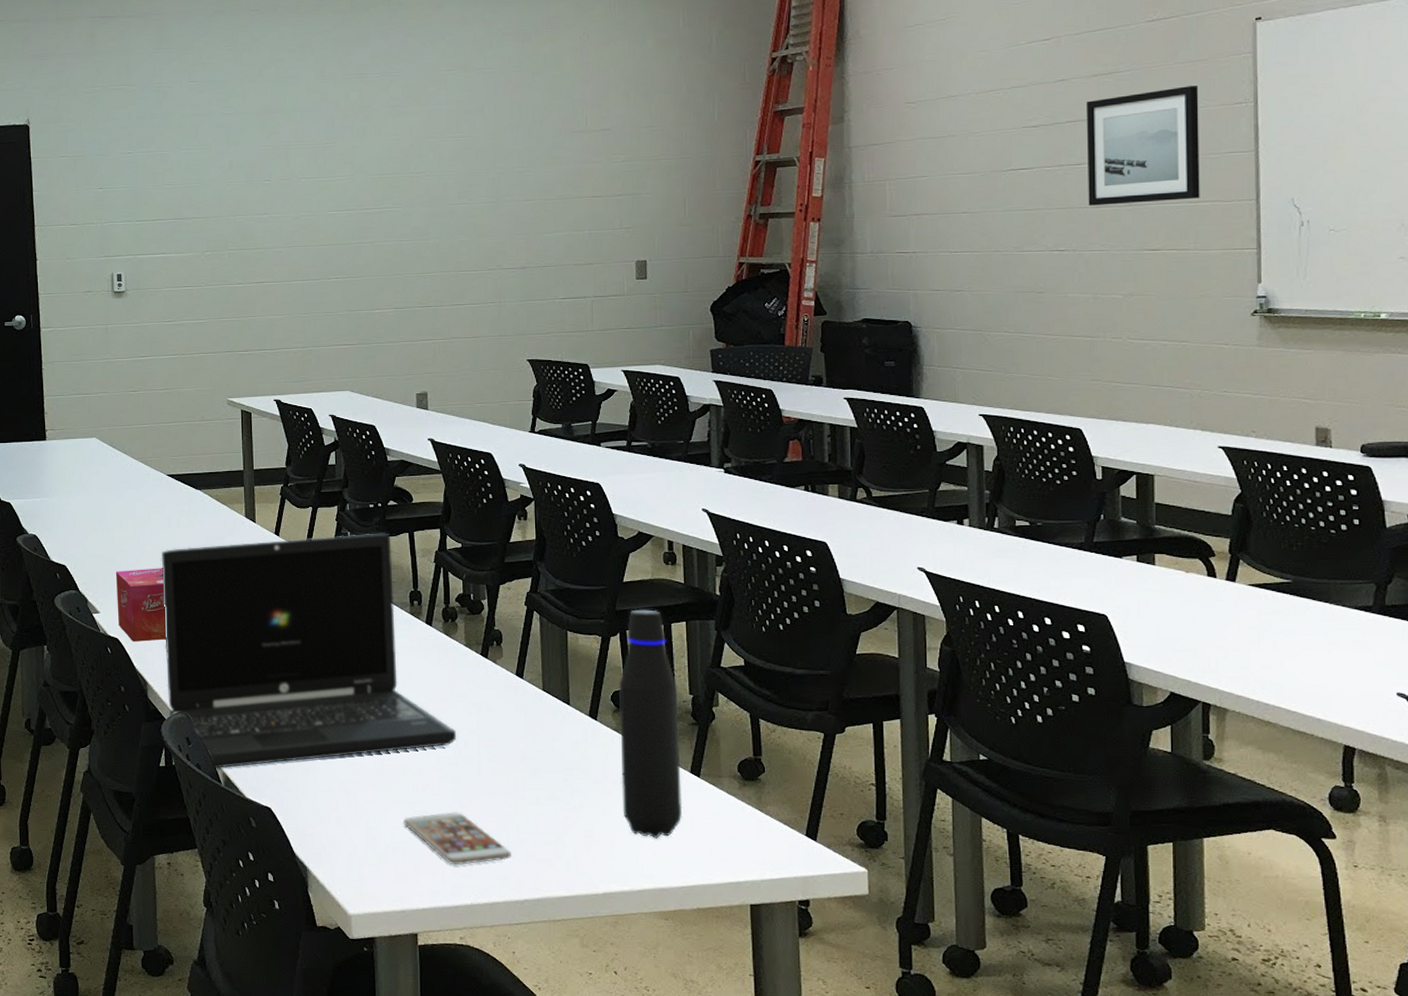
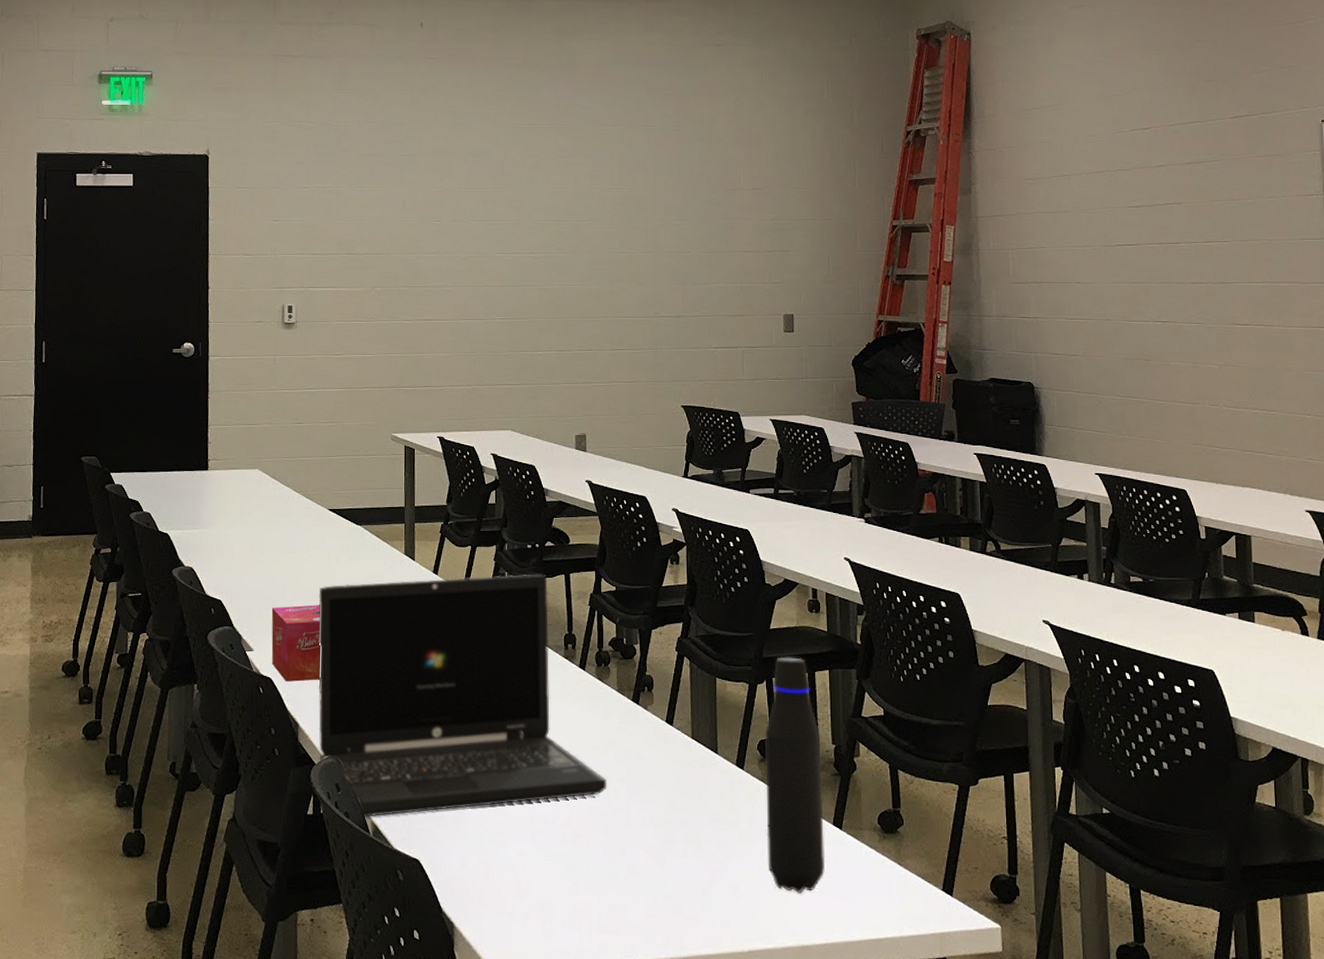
smartphone: present [403,812,511,865] -> none [552,864,658,921]
wall art: present [1086,86,1200,206] -> none [1181,177,1281,282]

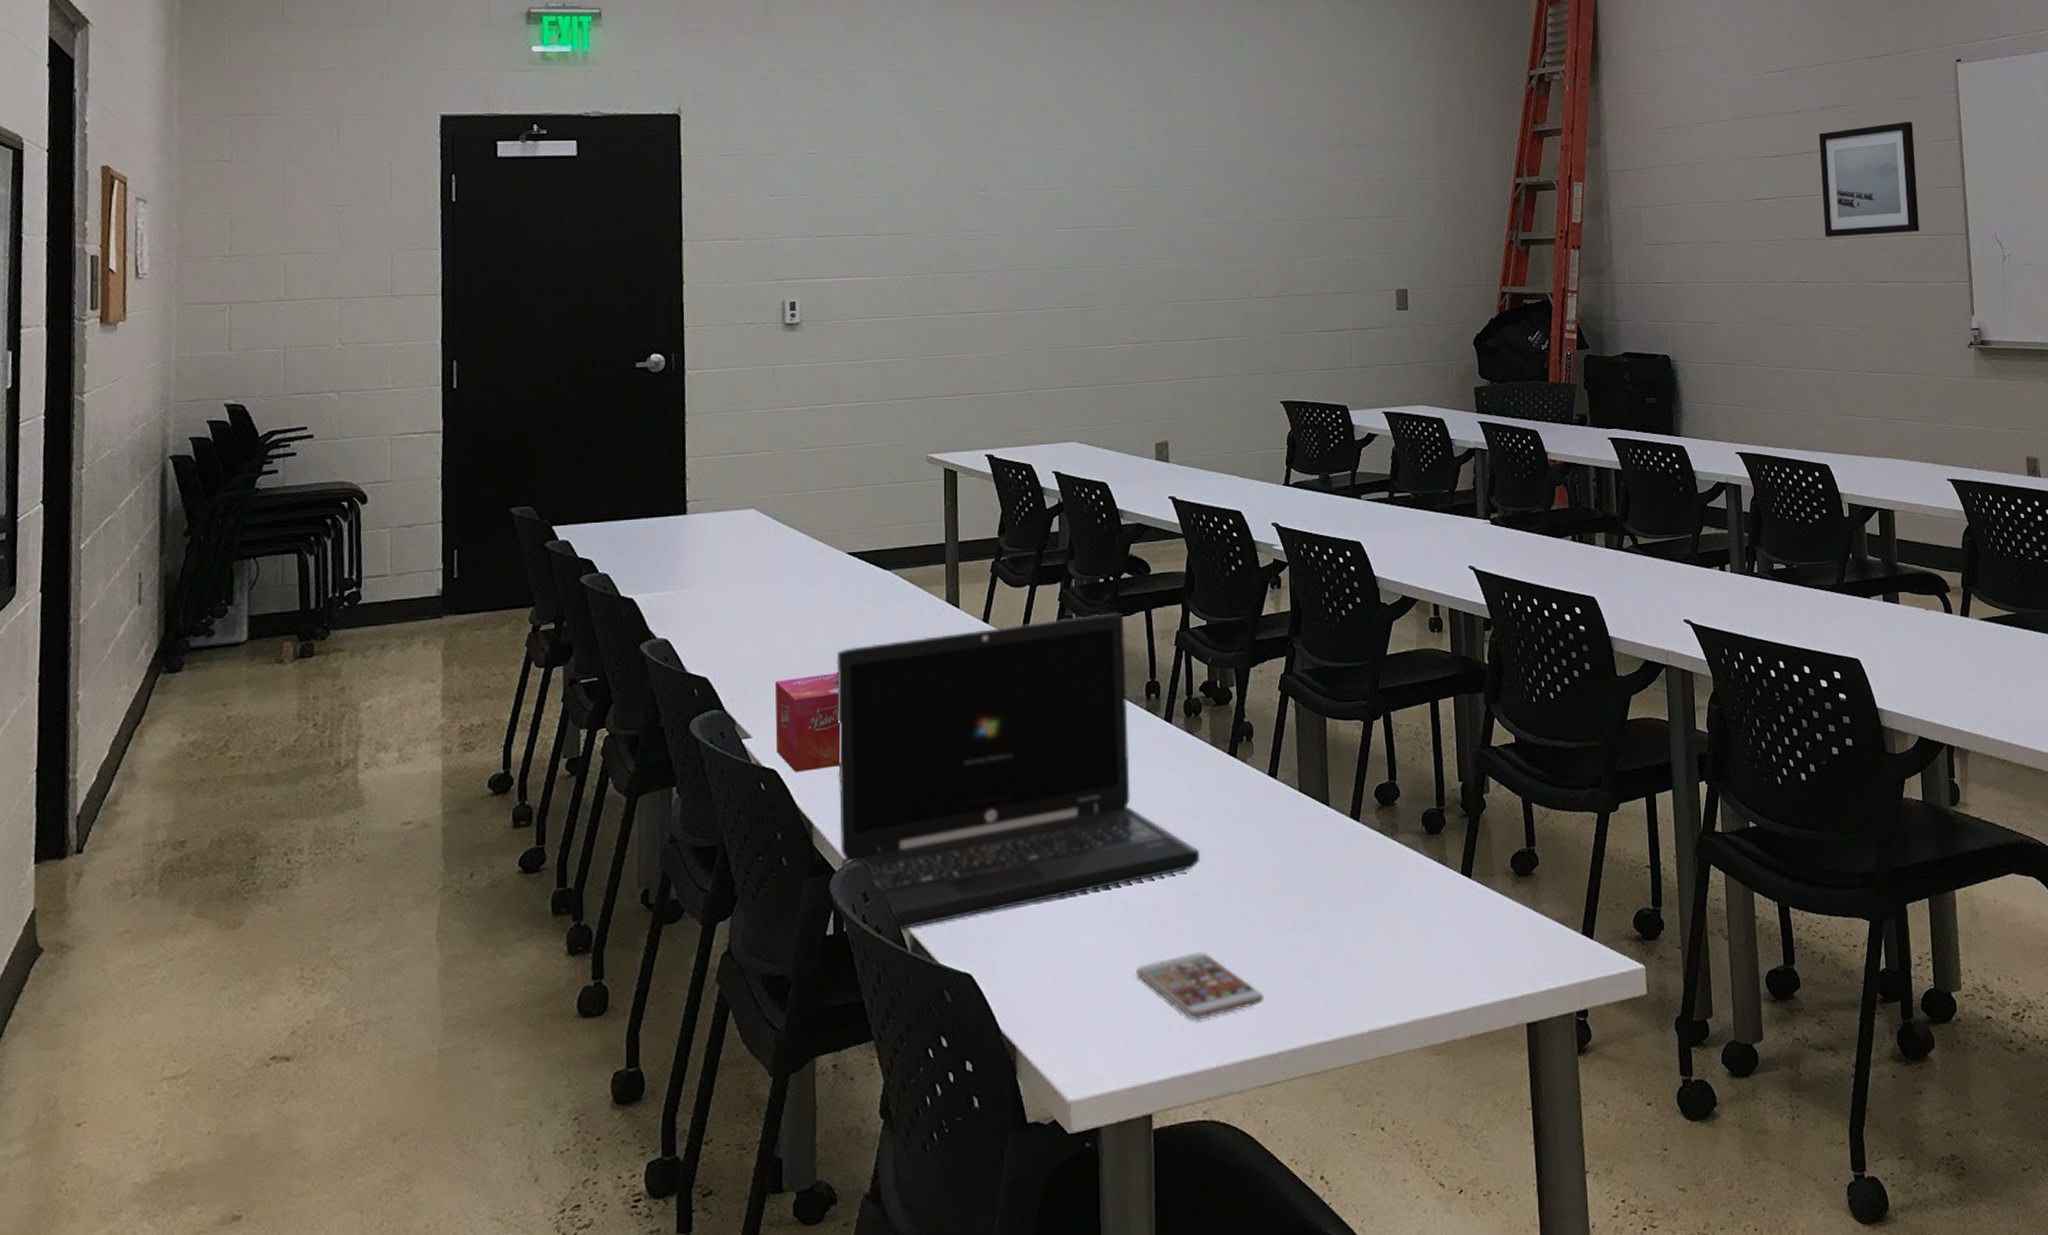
smartphone: none [552,864,658,921] -> present [1136,952,1263,1019]
water bottle: present [764,657,826,893] -> none [1382,685,1454,958]
wall art: none [1181,177,1281,282] -> present [1818,122,1920,237]

